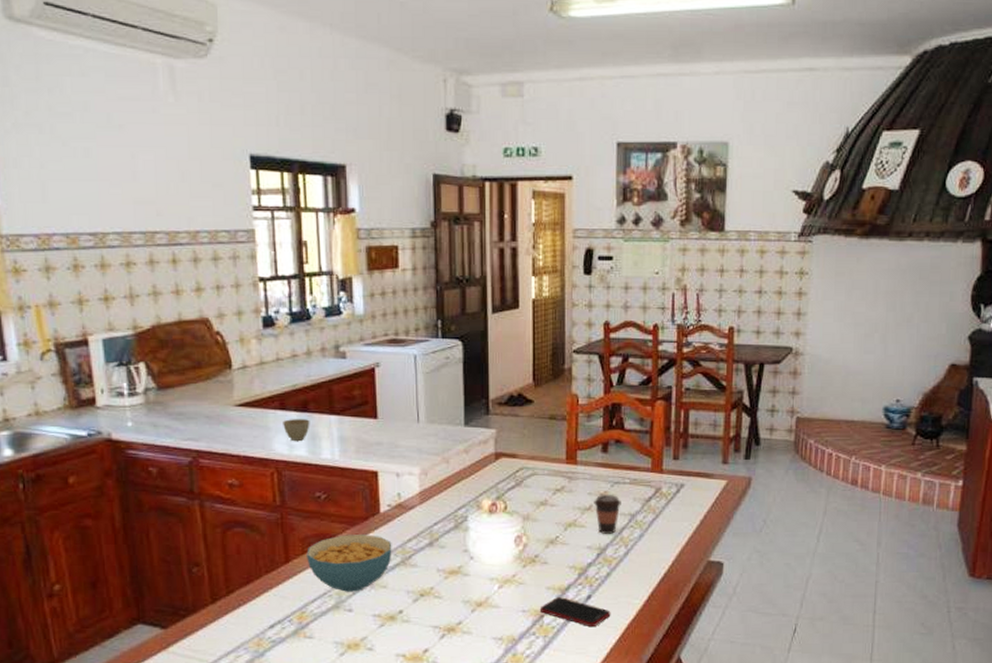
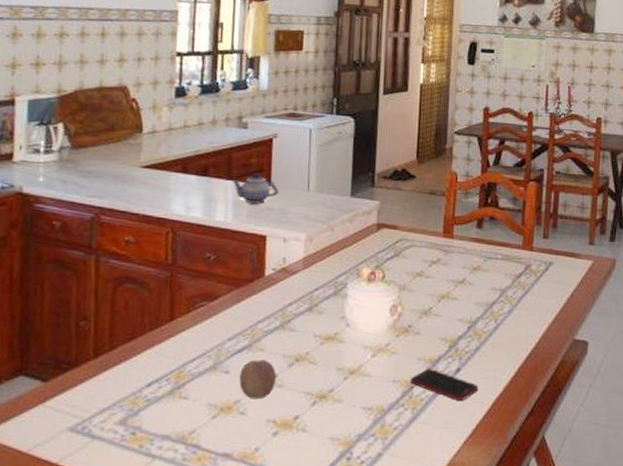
cup: present [283,419,310,441] -> none [182,182,208,203]
cereal bowl: present [306,535,392,592] -> none [190,296,274,354]
teapot: none [335,406,386,438] -> present [231,173,279,204]
fruit: none [364,597,401,635] -> present [239,360,276,400]
coffee cup: present [594,494,621,534] -> none [467,268,493,308]

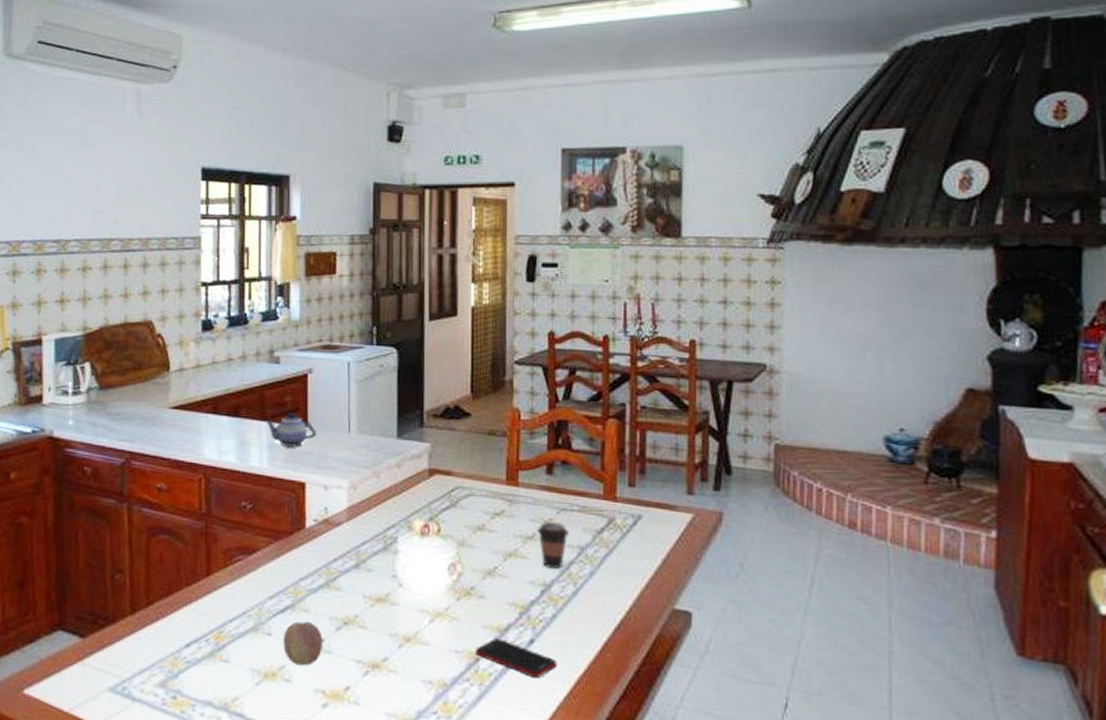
coffee cup: none [467,268,493,308] -> present [537,521,569,569]

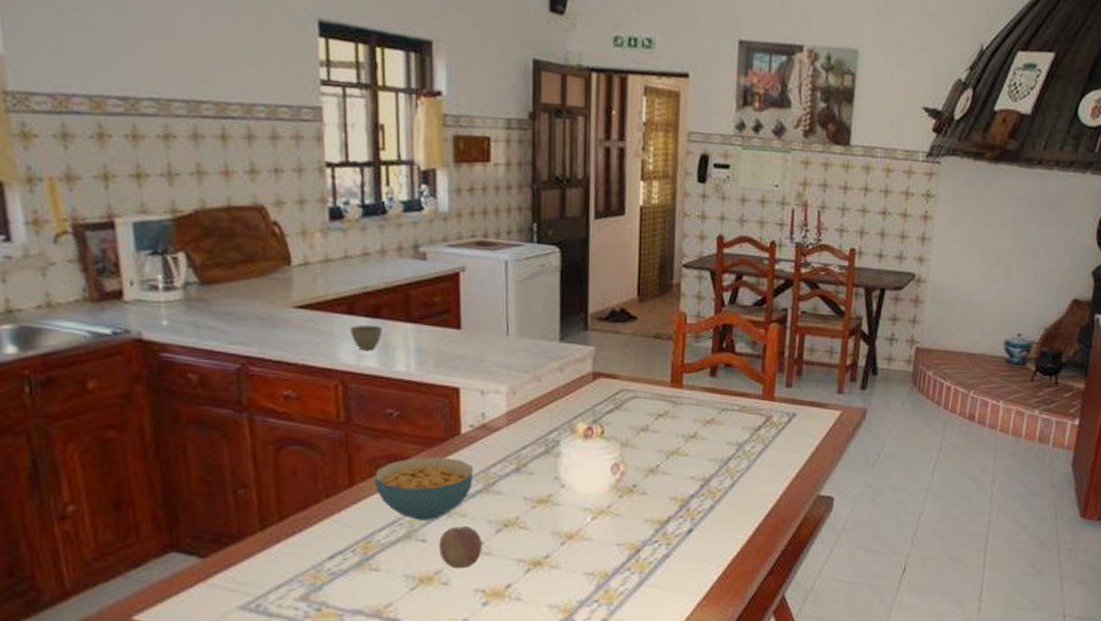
cup: none [214,424,241,446] -> present [350,325,383,350]
cereal bowl: none [228,549,317,614] -> present [374,457,474,520]
teapot: present [265,413,317,447] -> none [411,314,471,350]
cell phone: present [474,638,557,679] -> none [636,530,713,563]
coffee cup: present [537,521,569,569] -> none [699,421,729,464]

